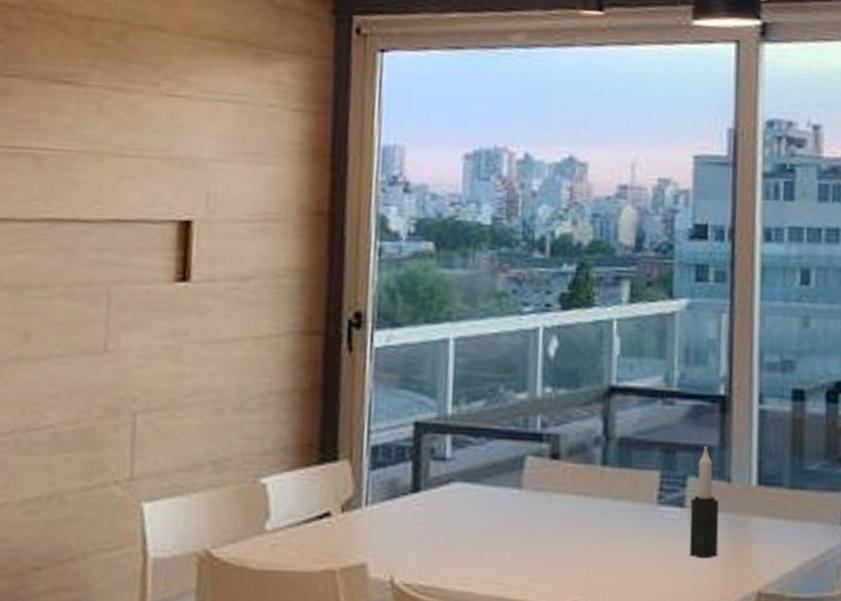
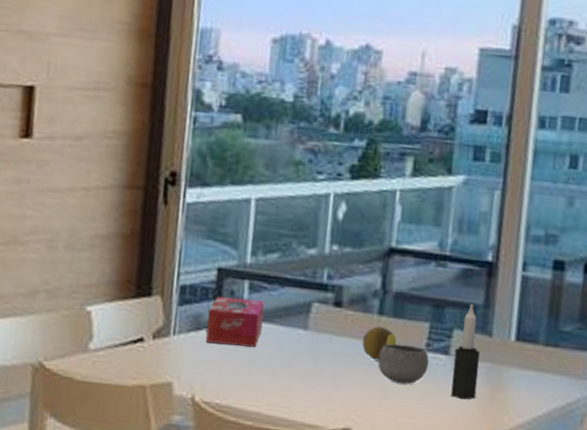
tissue box: none [403,456,471,515] -> present [205,296,265,347]
fruit: none [585,479,625,520] -> present [362,326,397,361]
bowl: none [605,498,662,545] -> present [378,344,429,384]

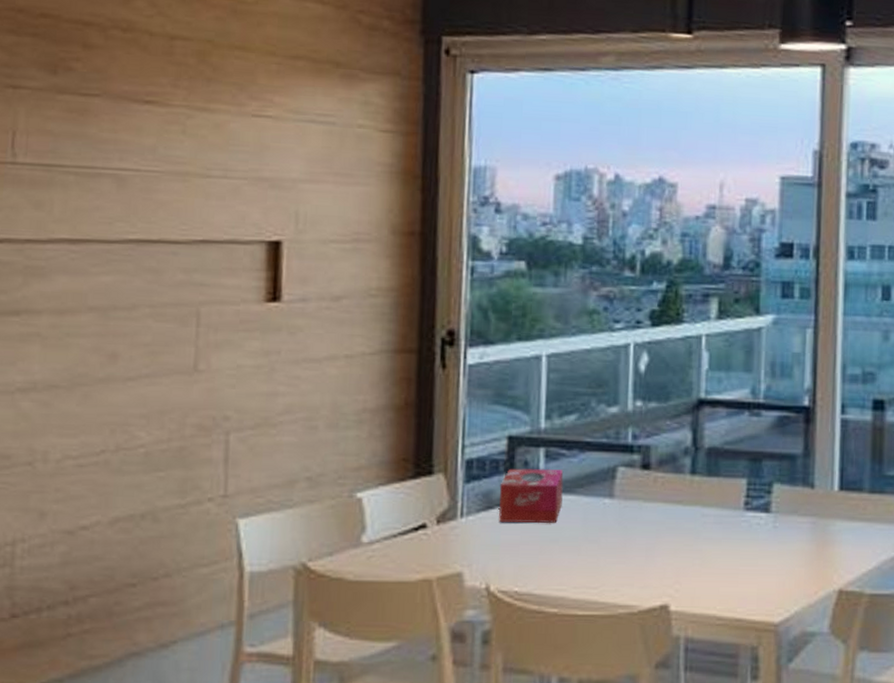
fruit: present [362,326,397,361] -> none [675,488,713,526]
bowl: present [378,344,429,384] -> none [694,505,749,548]
candle: present [451,304,480,400] -> none [775,455,803,560]

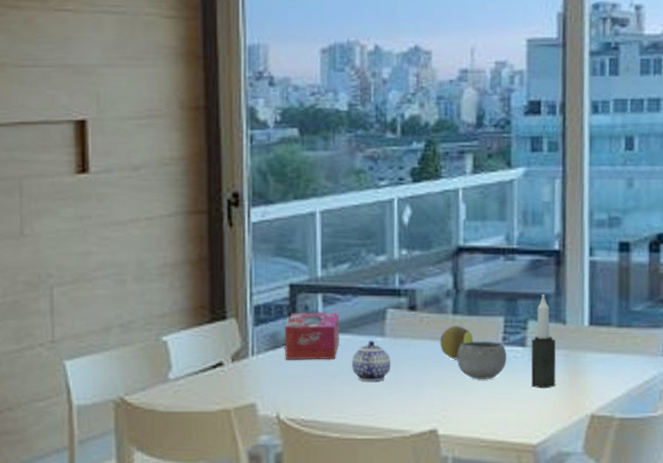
teapot: none [575,502,620,549] -> present [352,340,391,382]
fruit: none [675,488,713,526] -> present [440,326,474,360]
bowl: none [694,505,749,548] -> present [457,341,506,379]
candle: none [775,455,803,560] -> present [531,294,556,389]

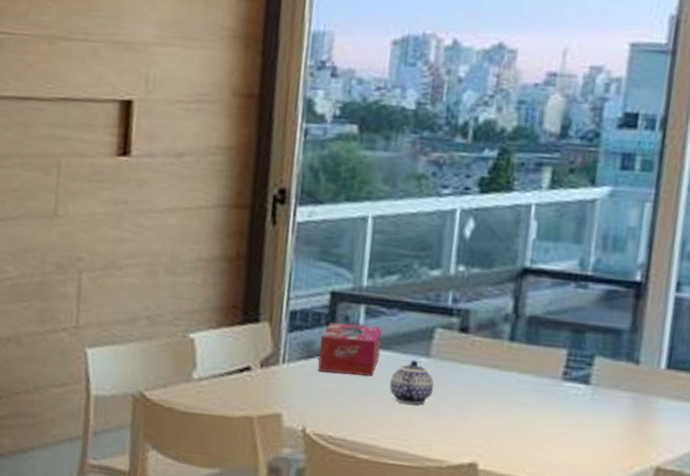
fruit: present [440,326,474,360] -> none [490,353,530,391]
bowl: present [457,341,506,379] -> none [508,372,566,416]
candle: present [531,294,556,389] -> none [590,329,625,433]

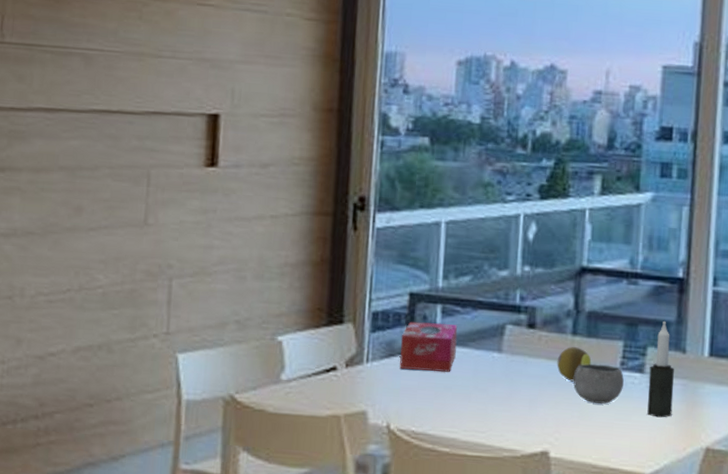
teapot: present [389,360,434,405] -> none [466,355,507,398]
fruit: none [490,353,530,391] -> present [557,347,592,382]
bowl: none [508,372,566,416] -> present [573,363,624,404]
candle: none [590,329,625,433] -> present [647,321,674,418]

